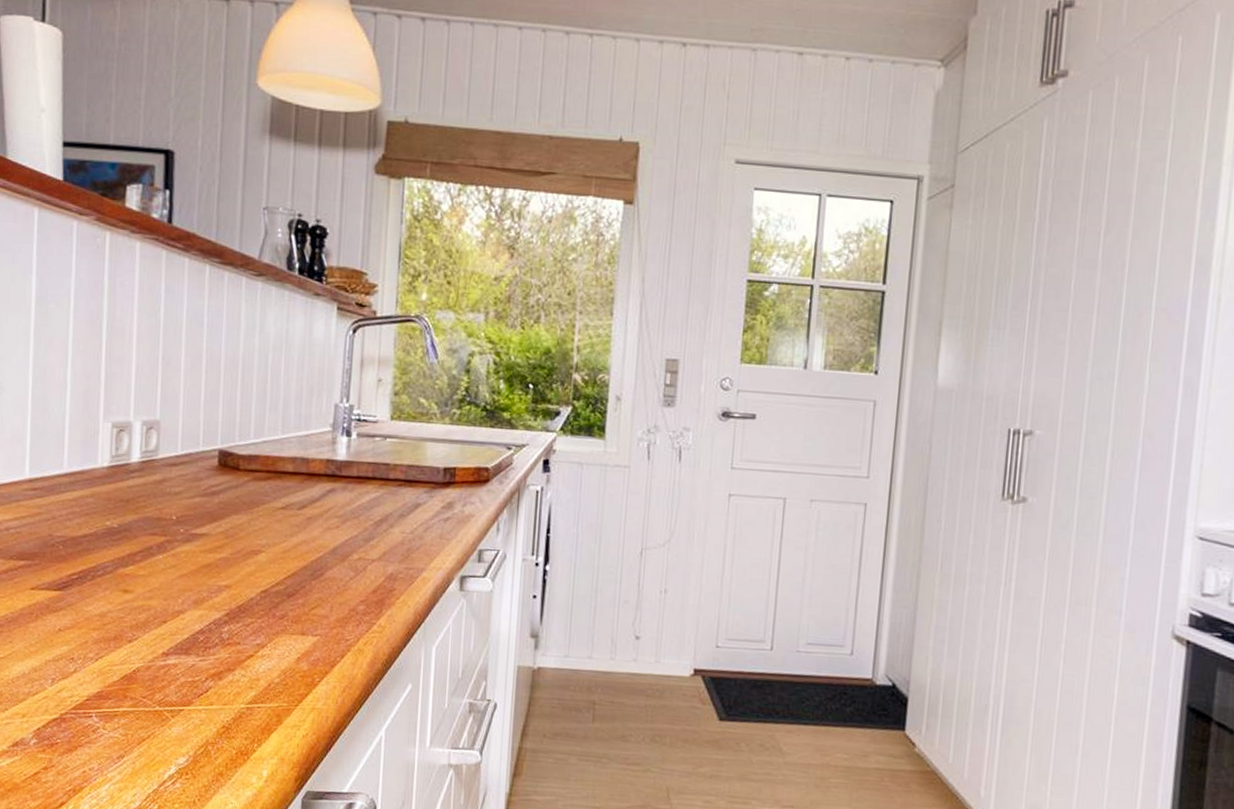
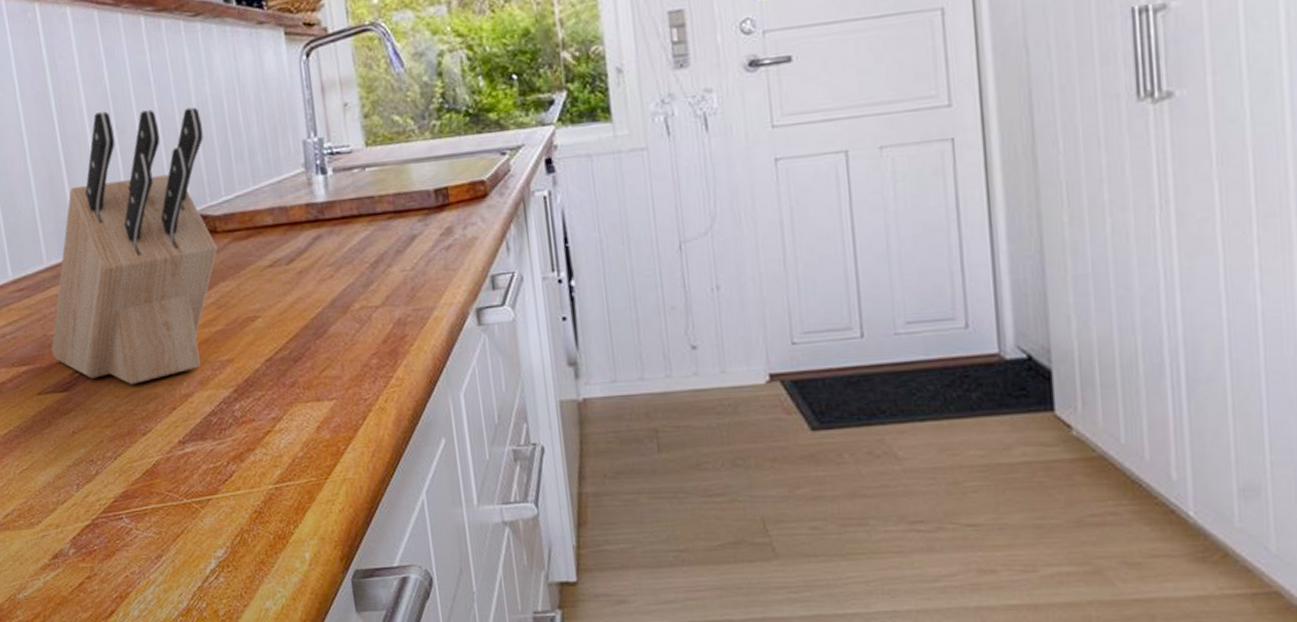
knife block: none [54,342,245,595] -> present [51,107,218,385]

